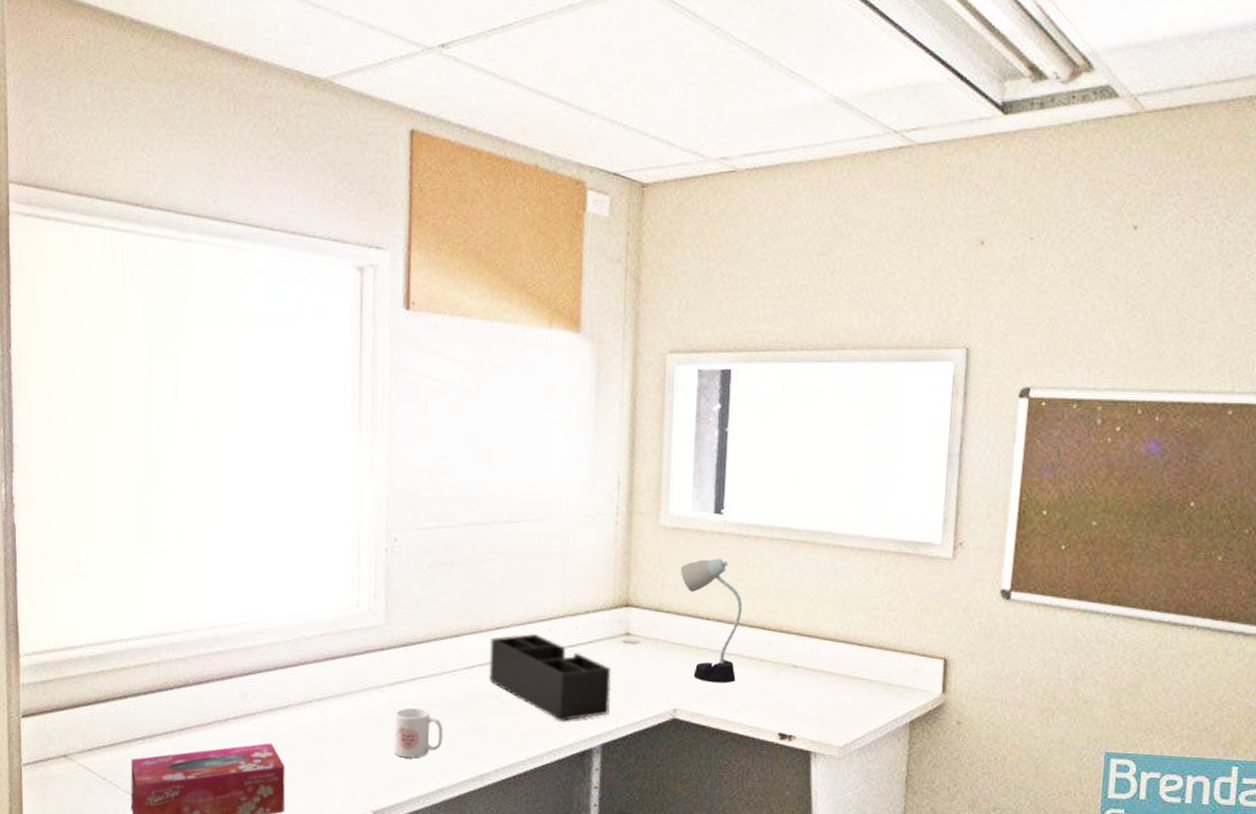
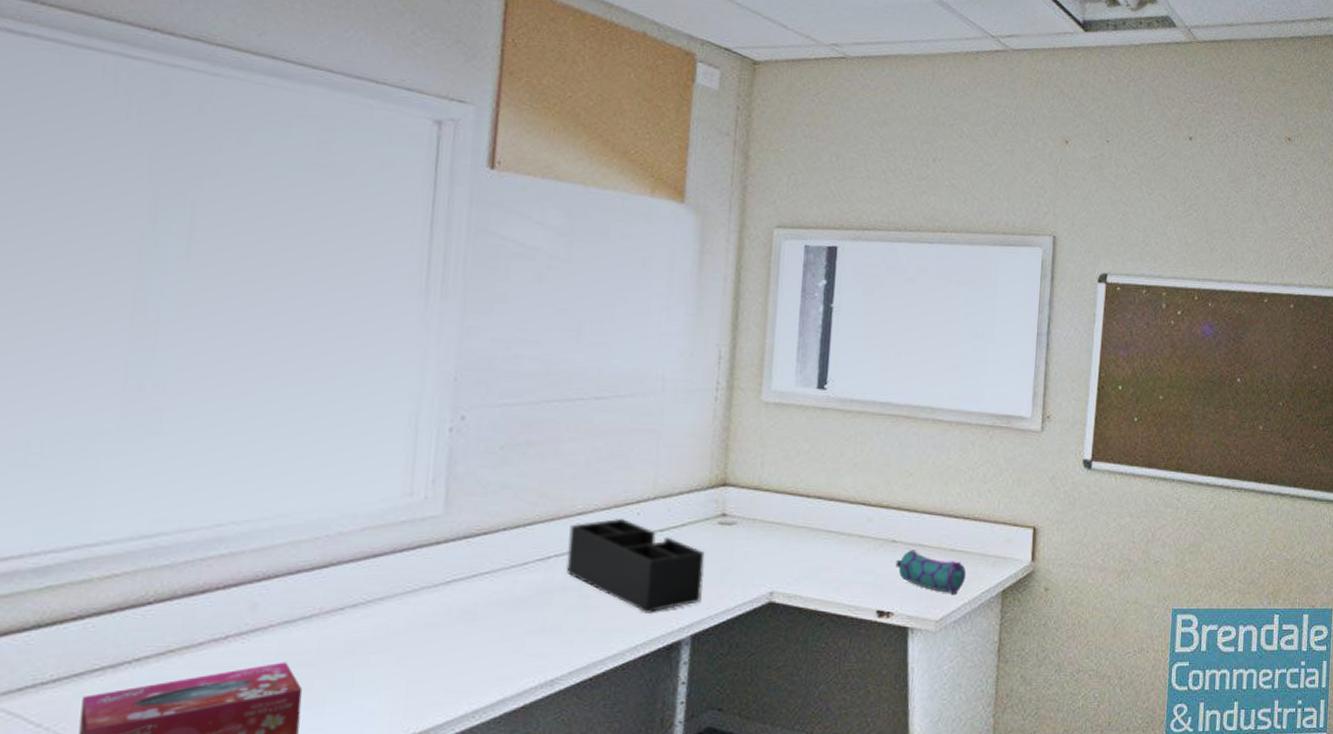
mug: present [394,707,443,759] -> none [446,608,509,667]
desk lamp: present [680,559,743,684] -> none [781,434,844,562]
pencil case: none [797,674,871,722] -> present [896,549,967,594]

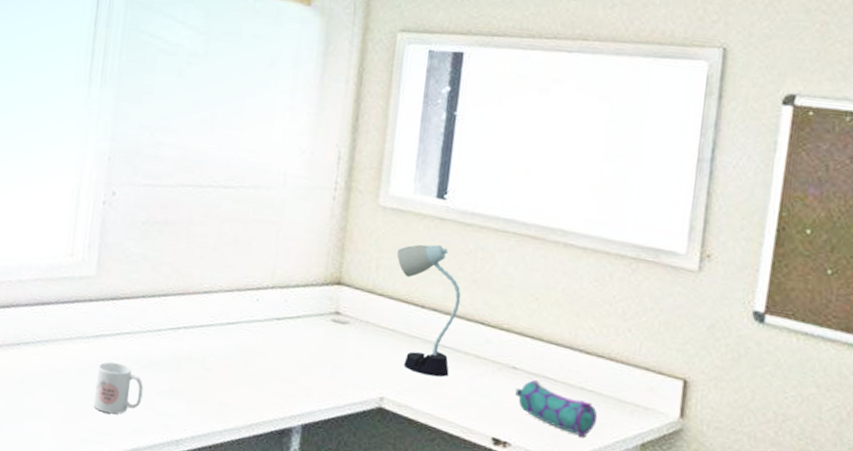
mug: none [446,608,509,667] -> present [93,361,144,414]
desk organizer: present [566,519,705,613] -> none [193,300,318,396]
desk lamp: none [781,434,844,562] -> present [396,244,461,378]

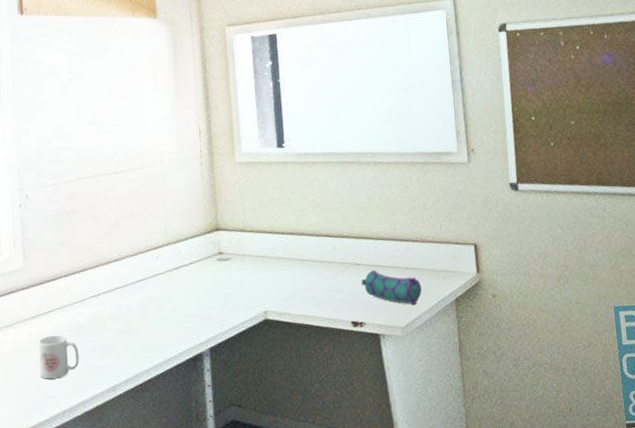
desk lamp: present [396,244,461,378] -> none [256,183,312,286]

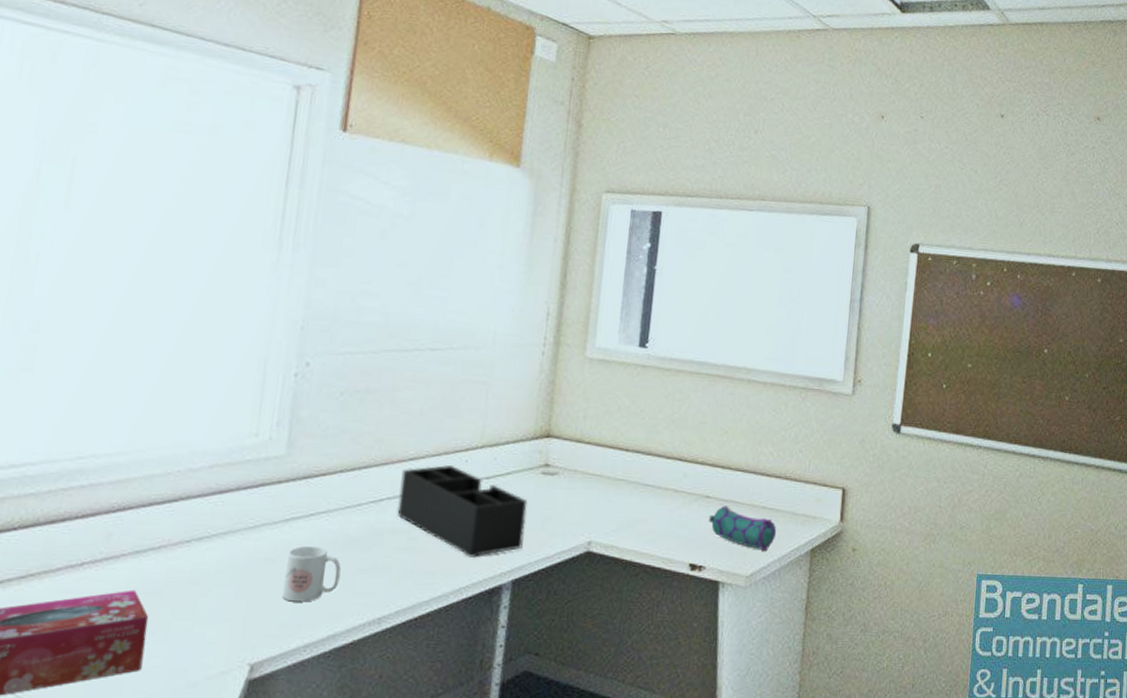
desk organizer: none [110,262,213,333] -> present [397,465,528,558]

